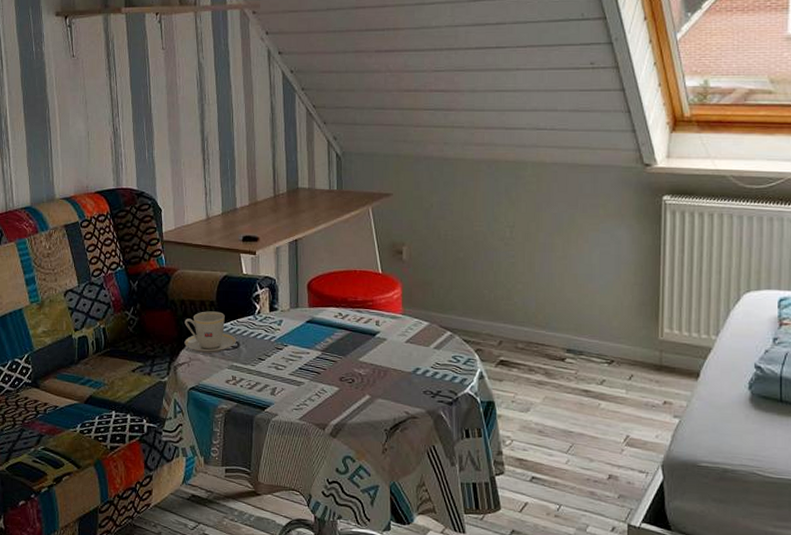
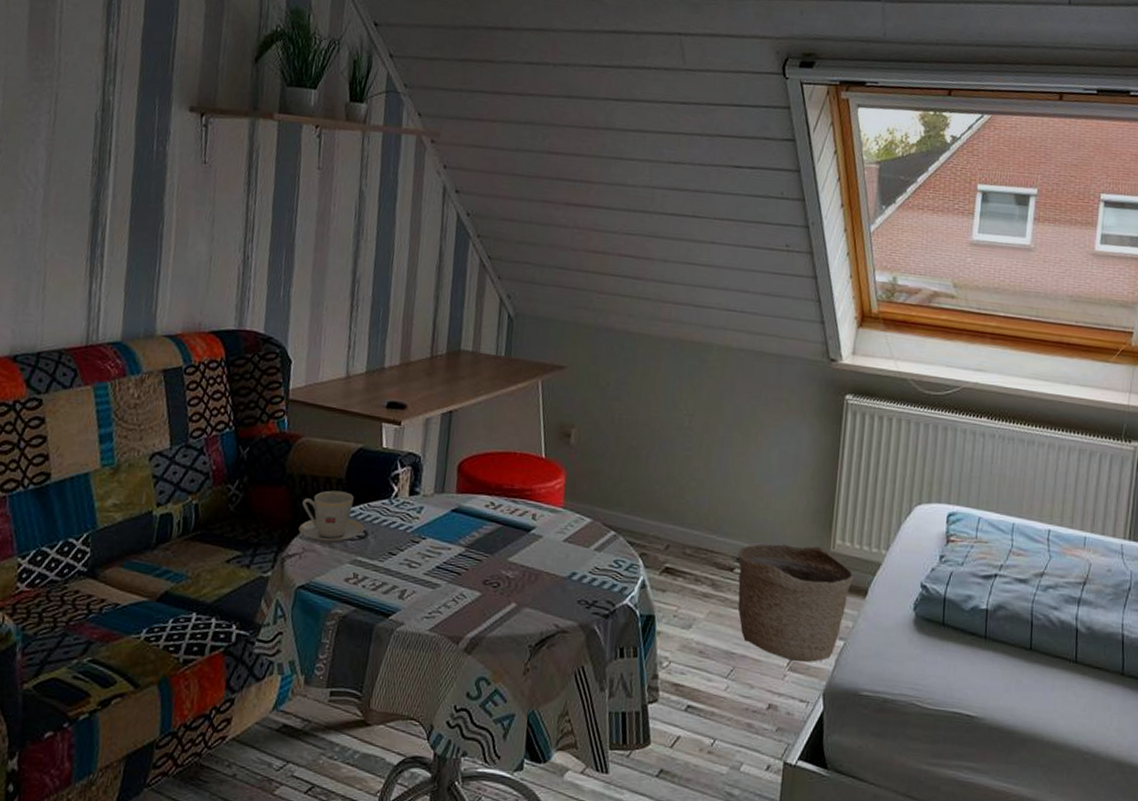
basket: none [568,335,685,439] -> present [738,544,854,663]

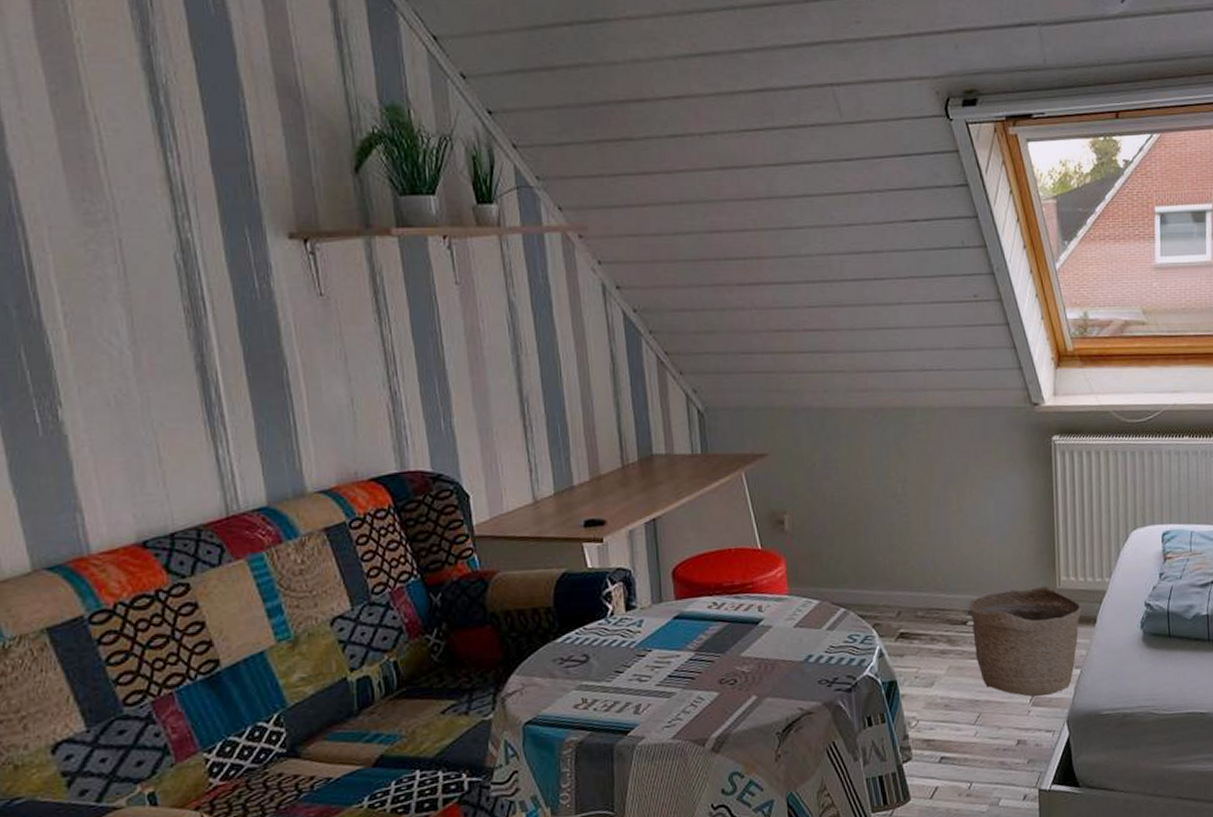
teacup: present [298,490,365,544] -> none [512,619,585,675]

